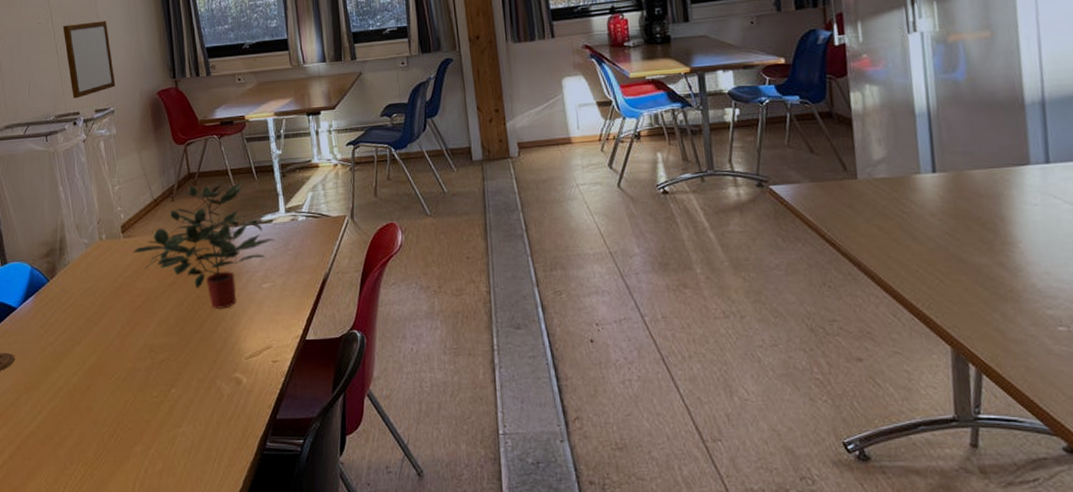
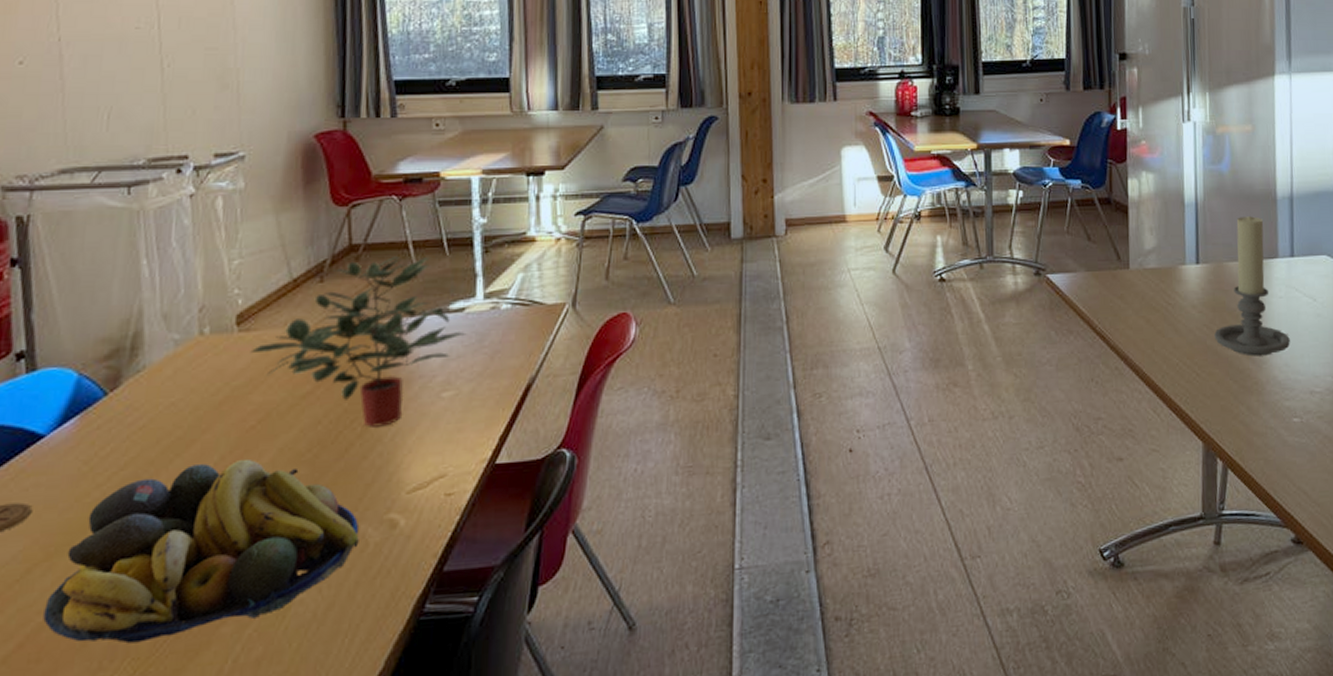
fruit bowl: none [29,329,217,453] -> present [43,458,359,644]
writing board: present [62,20,116,99] -> none [175,33,252,136]
candle holder: none [958,123,1050,264] -> present [1214,216,1290,356]

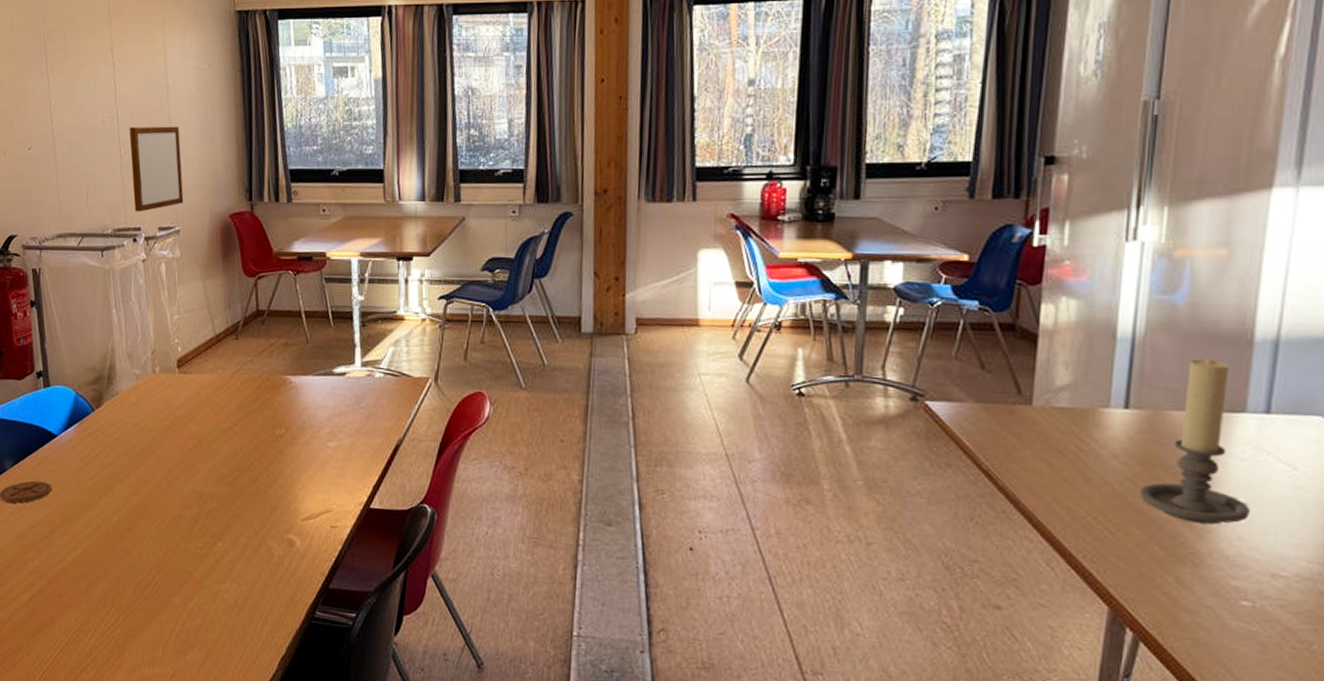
fruit bowl: present [43,458,359,644] -> none [62,472,267,597]
writing board: none [175,33,252,136] -> present [129,126,184,212]
potted plant: present [250,257,467,427] -> none [187,323,347,464]

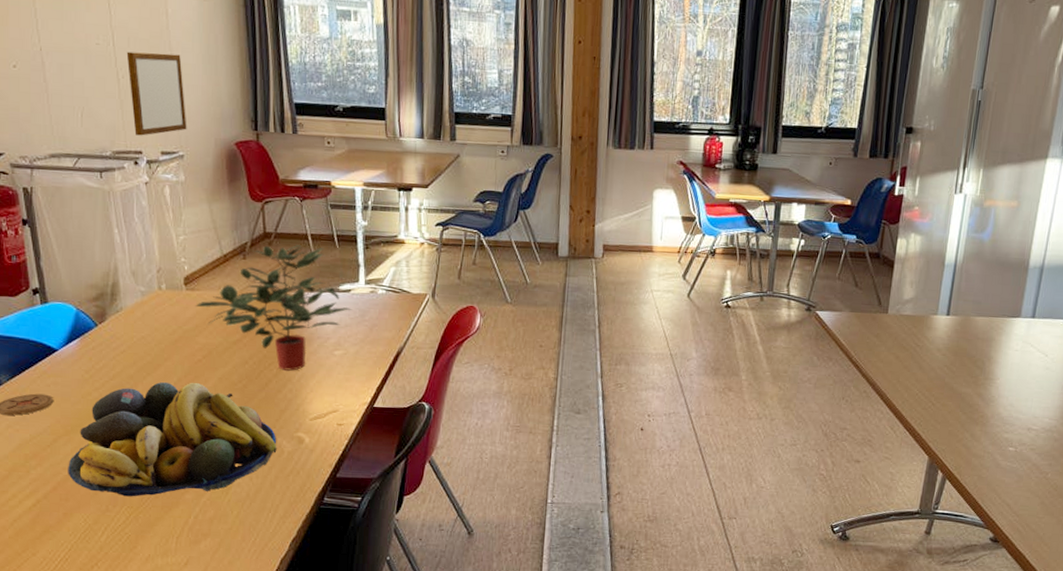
fruit bowl: none [62,472,267,597] -> present [68,382,277,497]
potted plant: none [187,323,347,464] -> present [195,245,352,371]
candle holder: present [1139,359,1250,525] -> none [952,280,1018,396]

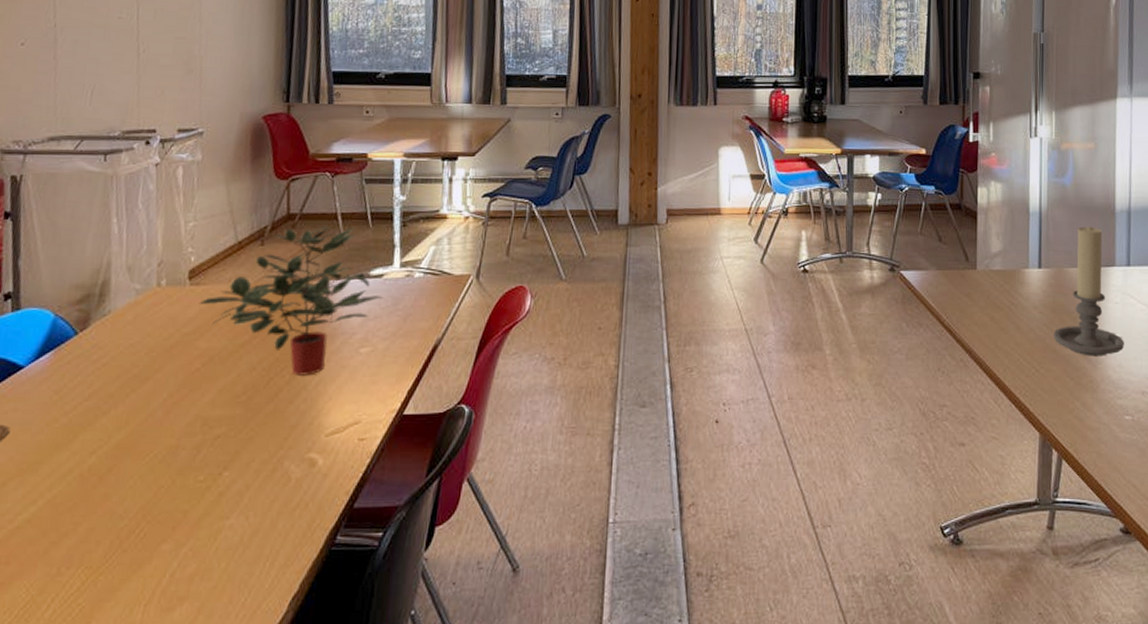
fruit bowl: present [68,382,277,497] -> none [13,397,283,554]
writing board: present [126,51,187,136] -> none [150,24,212,113]
candle holder: none [952,280,1018,396] -> present [1053,227,1124,356]

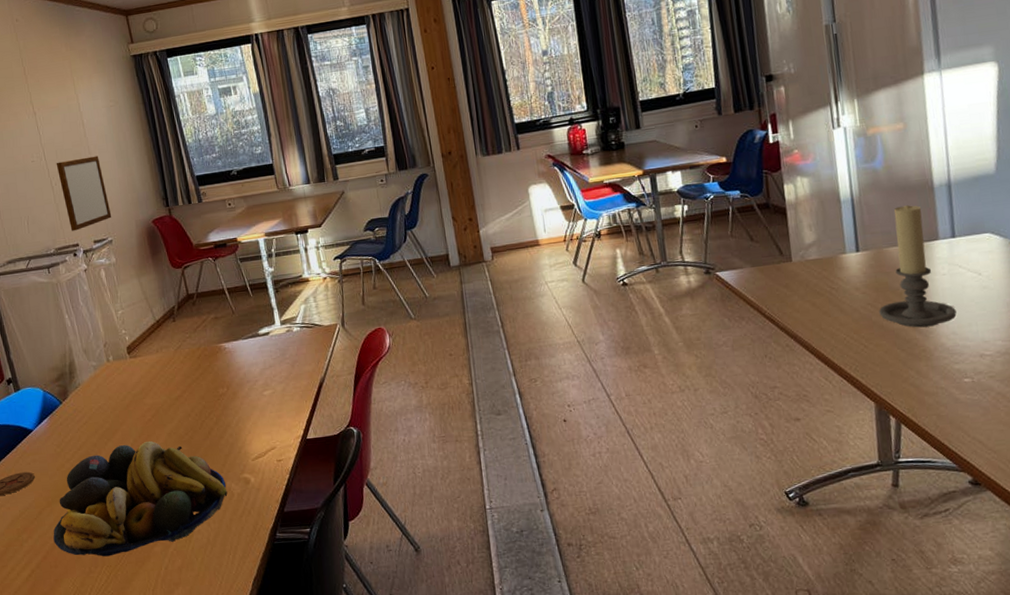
fruit bowl: none [13,397,283,554] -> present [53,440,228,557]
writing board: none [150,24,212,113] -> present [56,155,112,231]
potted plant: present [199,226,384,376] -> none [139,299,273,417]

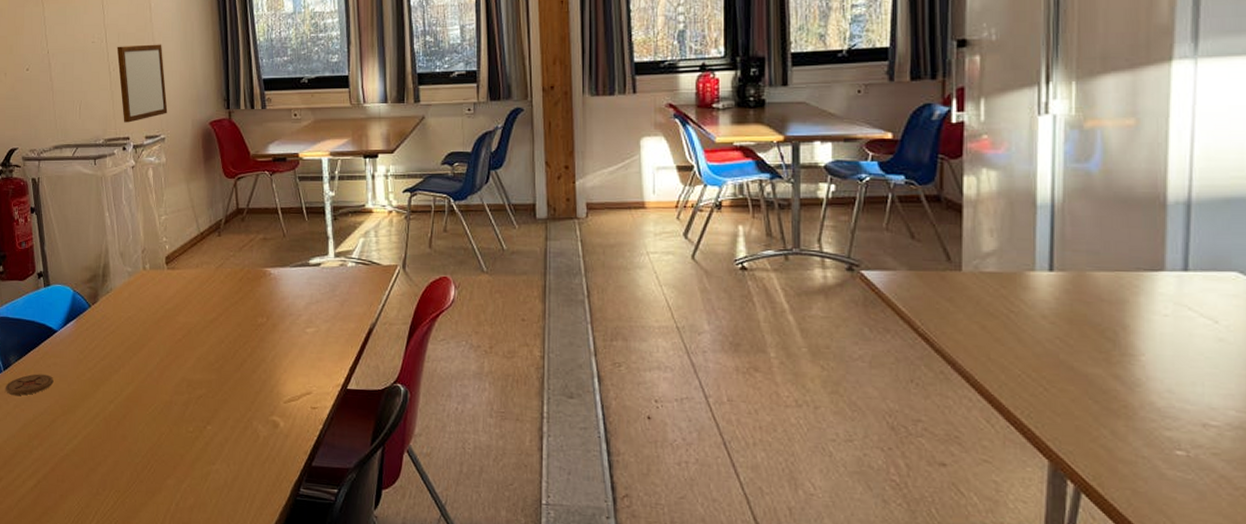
fruit bowl: present [53,440,228,557] -> none [64,362,253,481]
candle holder: present [879,205,957,328] -> none [1070,222,1176,378]

